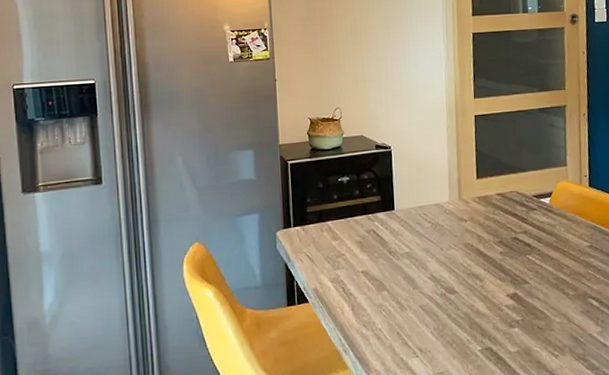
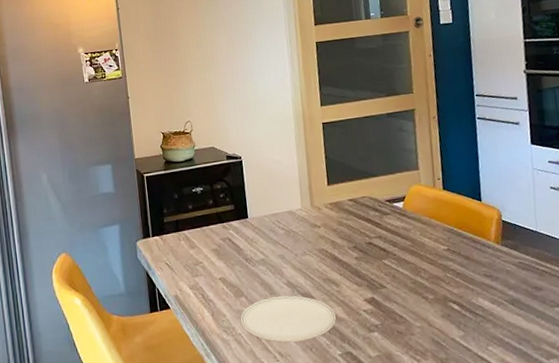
plate: none [382,290,478,338] -> present [241,295,336,343]

